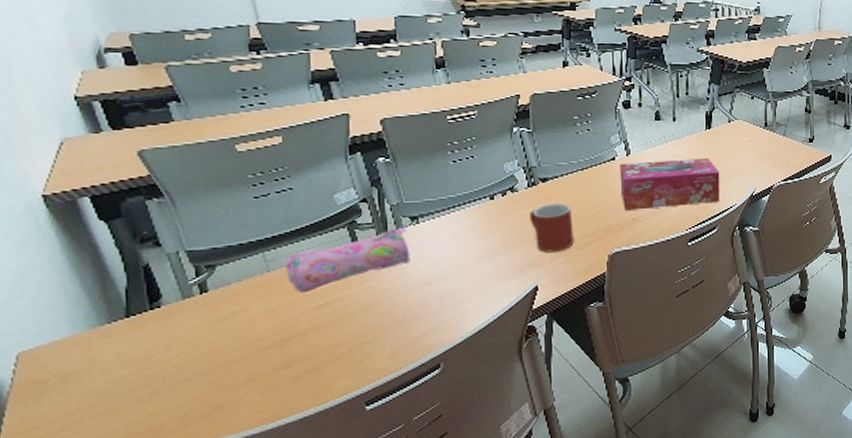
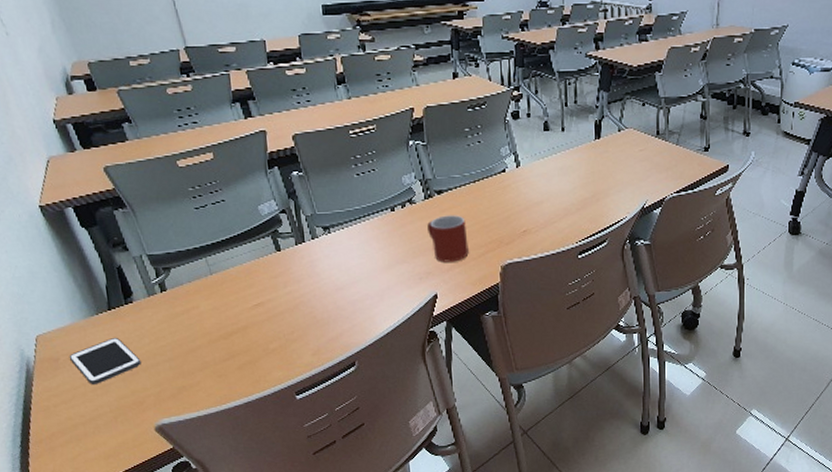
cell phone: none [62,349,165,409] -> present [69,337,141,384]
pencil case: present [284,228,410,293] -> none [222,237,325,294]
tissue box: present [619,157,720,210] -> none [510,168,610,223]

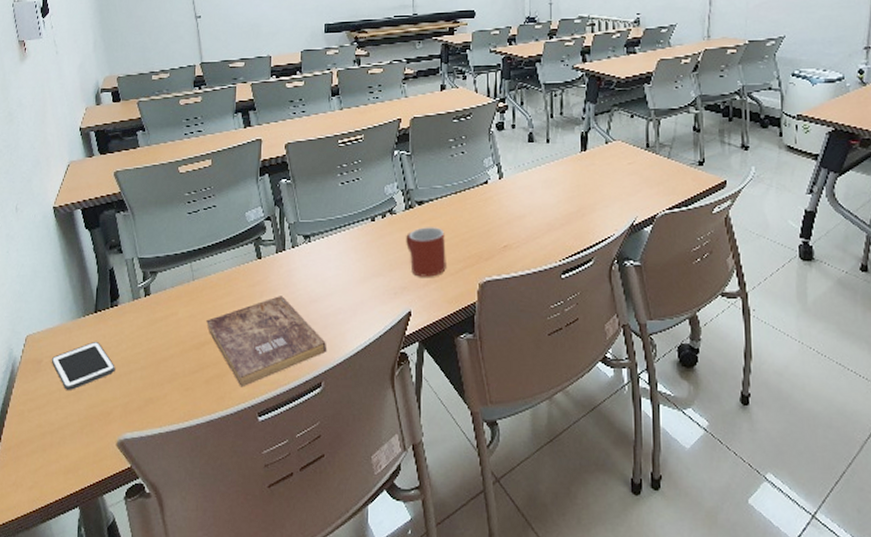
bible: none [231,285,358,371] -> present [206,296,327,388]

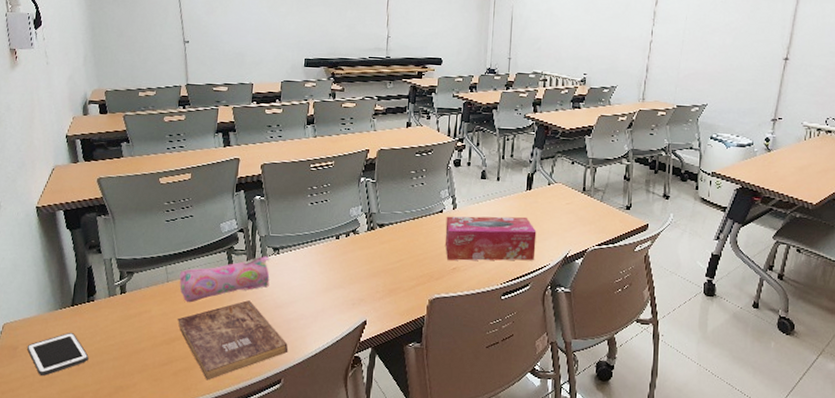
pencil case: none [205,245,302,302] -> present [179,256,270,303]
mug: present [406,227,446,277] -> none [366,247,402,292]
tissue box: none [492,182,597,237] -> present [445,216,537,261]

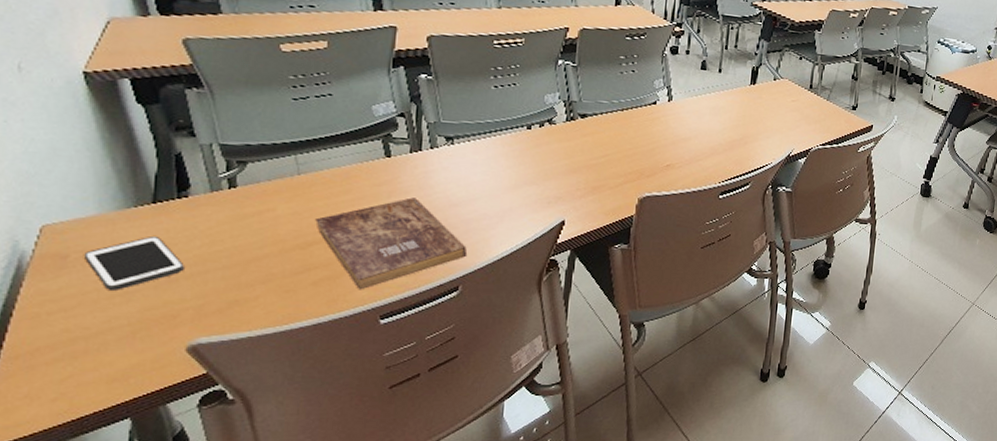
pencil case: present [179,256,270,303] -> none [315,146,442,200]
tissue box: present [445,216,537,261] -> none [658,108,760,159]

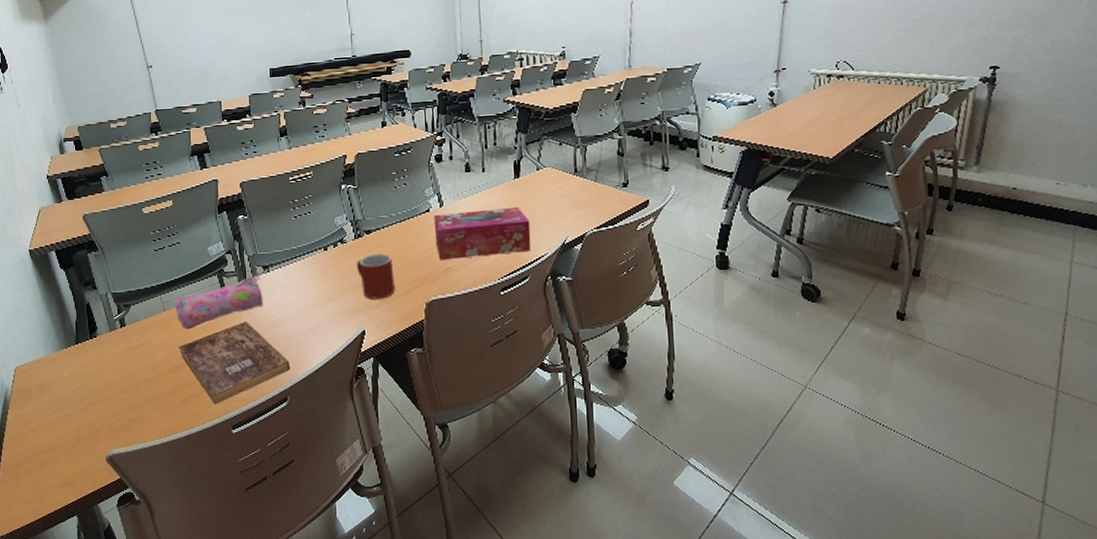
cell phone: present [83,235,185,290] -> none [40,369,99,414]
pencil case: none [315,146,442,200] -> present [174,275,263,330]
mug: none [564,140,607,189] -> present [357,253,395,299]
tissue box: none [658,108,760,159] -> present [434,206,531,260]

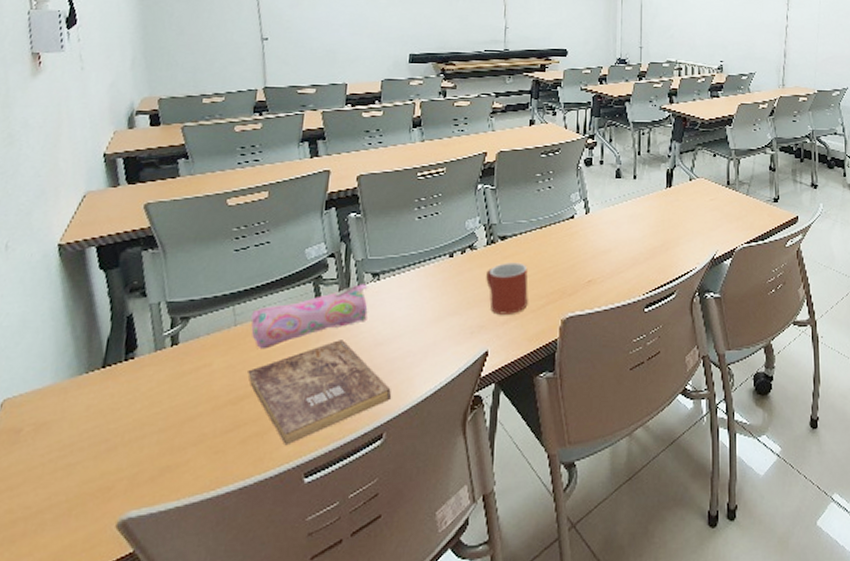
tissue box: present [434,206,531,260] -> none [577,217,680,272]

